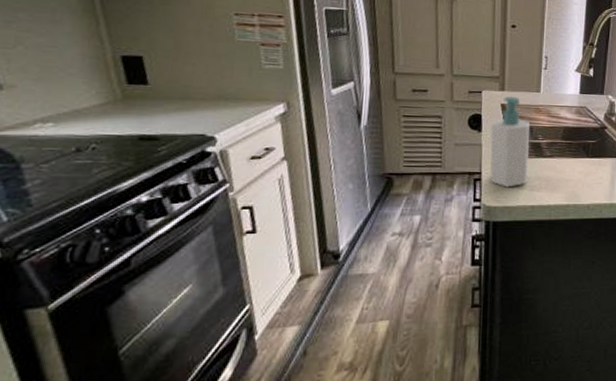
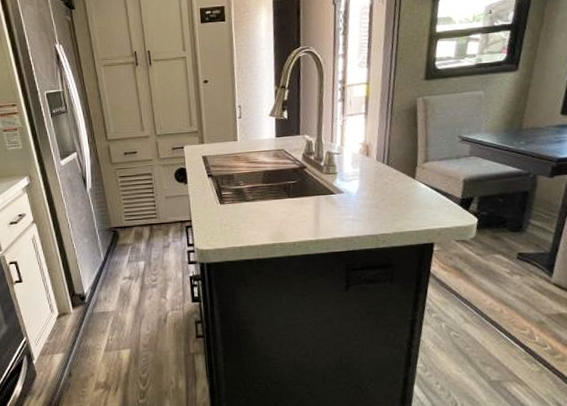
soap bottle: present [489,96,531,188] -> none [195,147,234,232]

